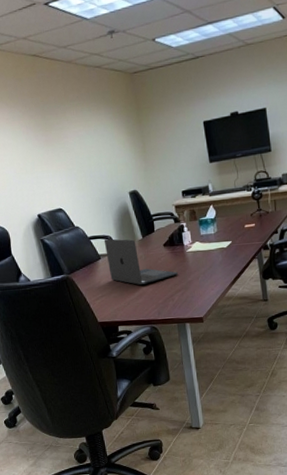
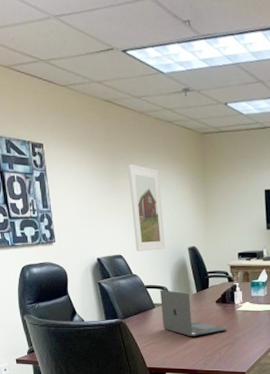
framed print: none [59,114,106,203] -> present [127,163,166,251]

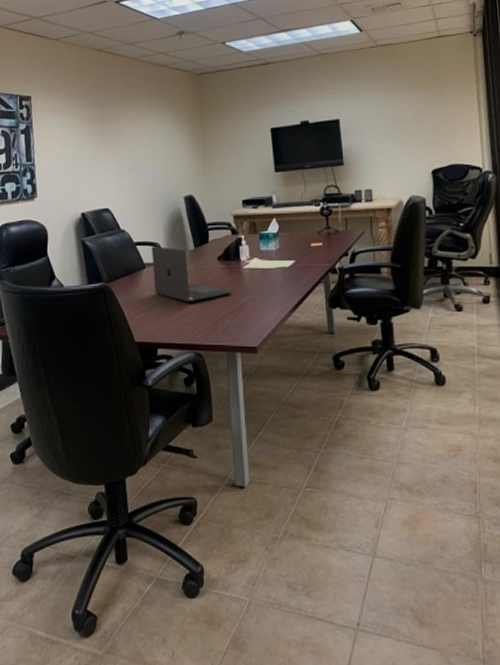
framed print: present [127,163,166,251] -> none [118,110,159,203]

